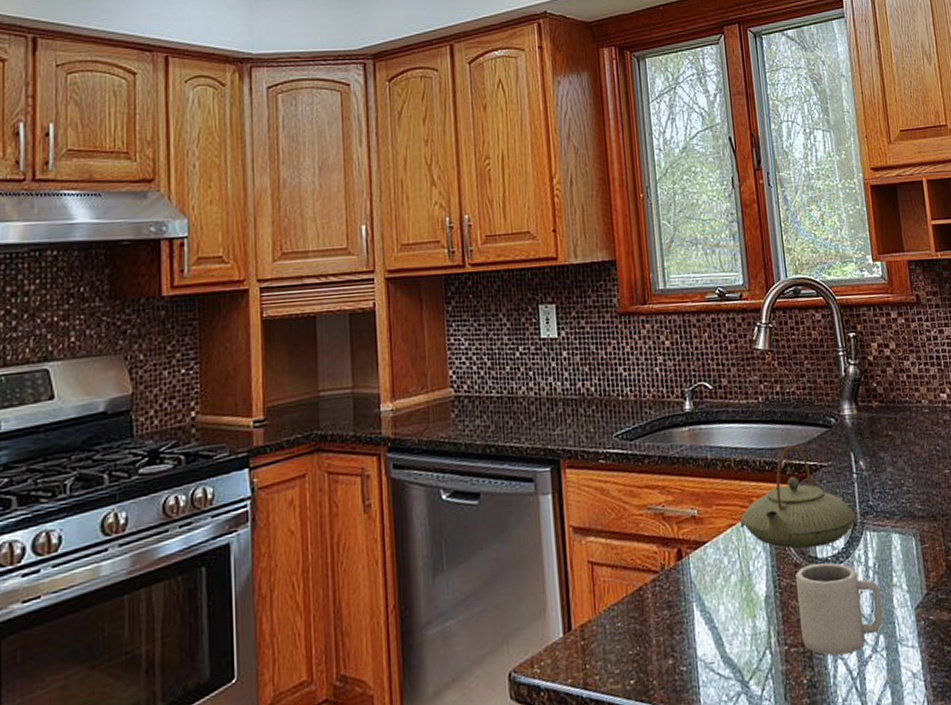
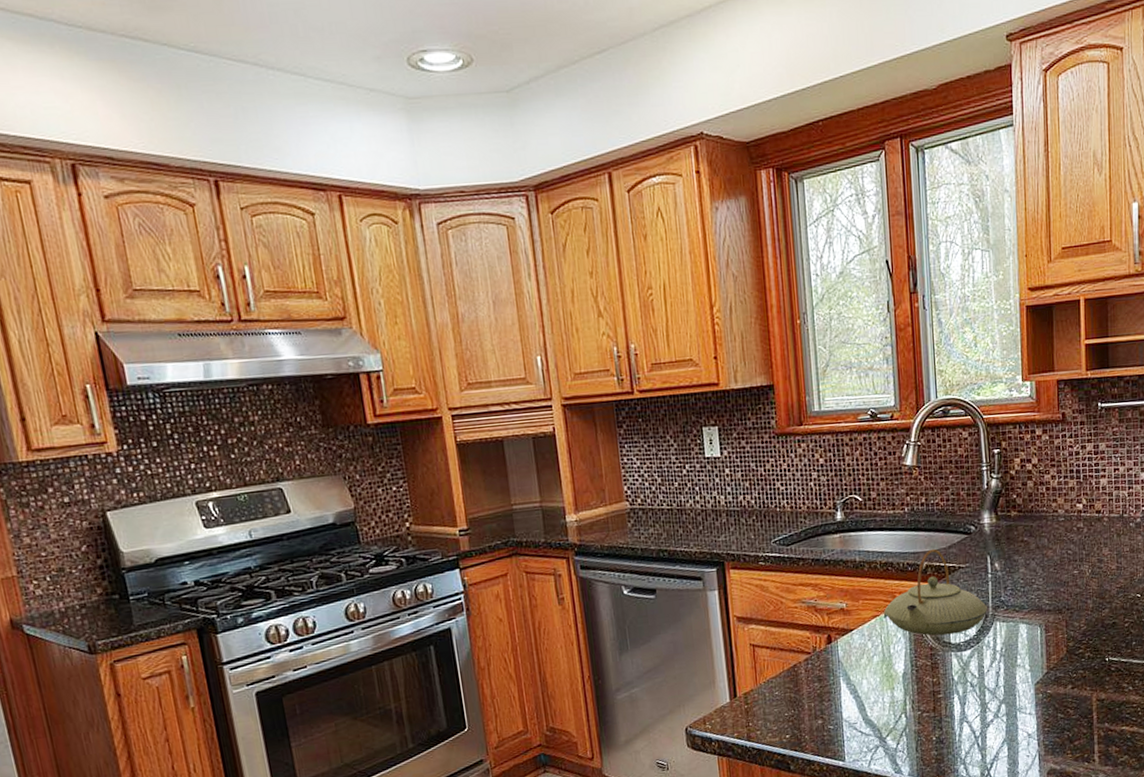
cup: present [796,562,883,656] -> none [931,647,1006,720]

